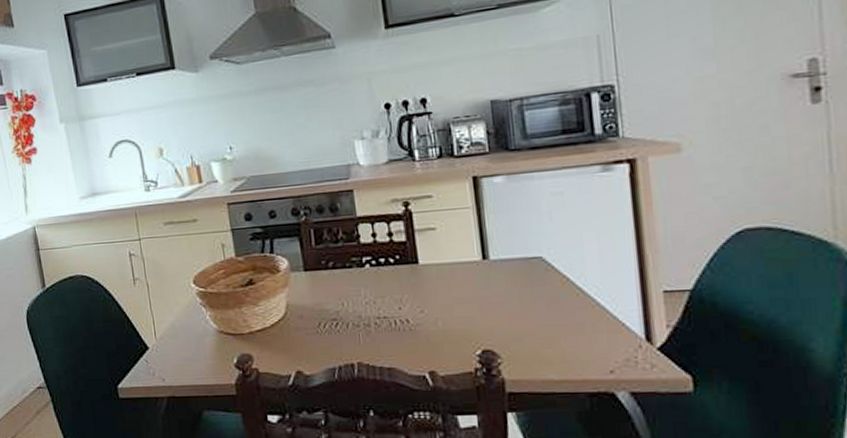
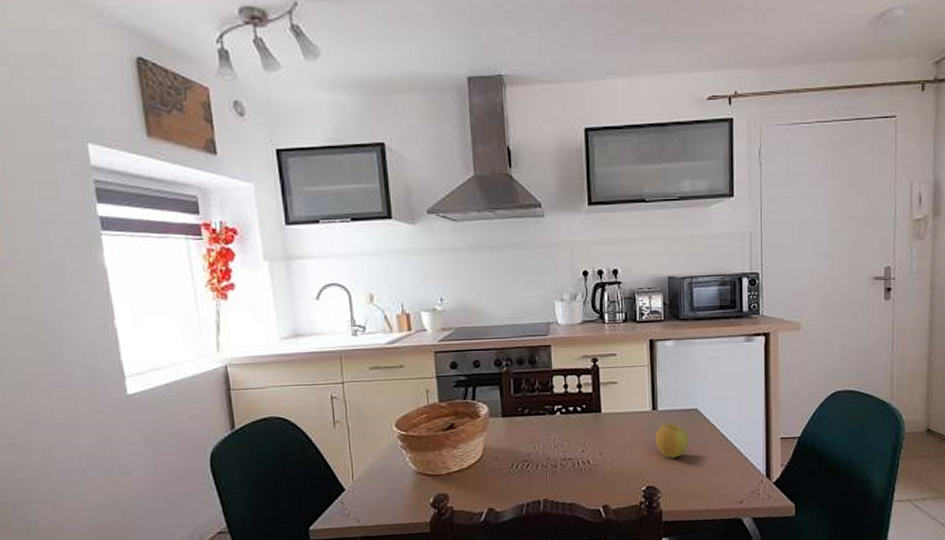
apple: none [489,275,534,317] -> present [656,423,689,458]

